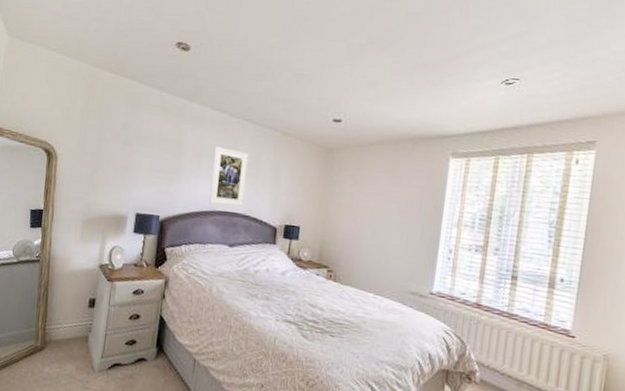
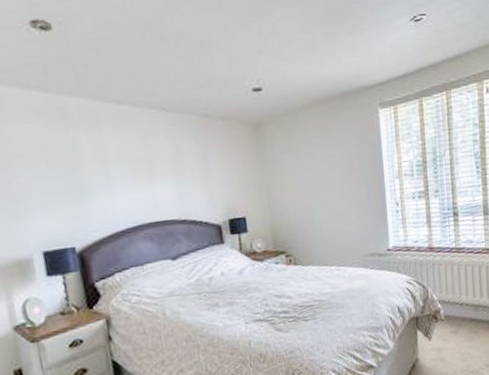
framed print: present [209,146,249,207] -> none [121,146,176,218]

